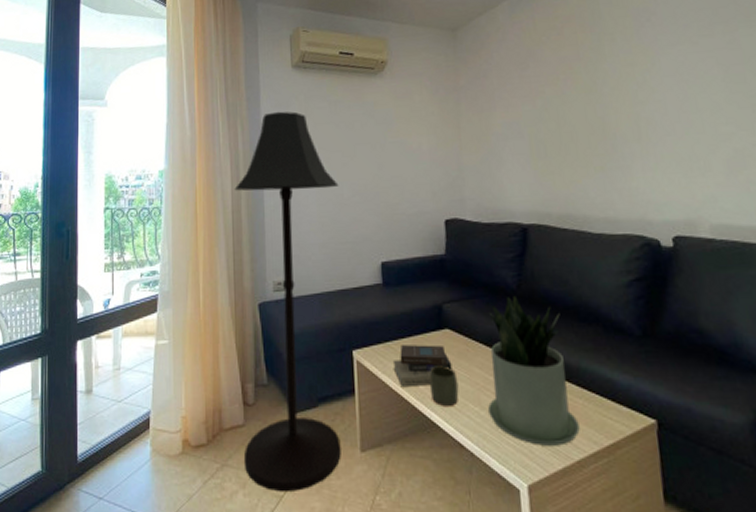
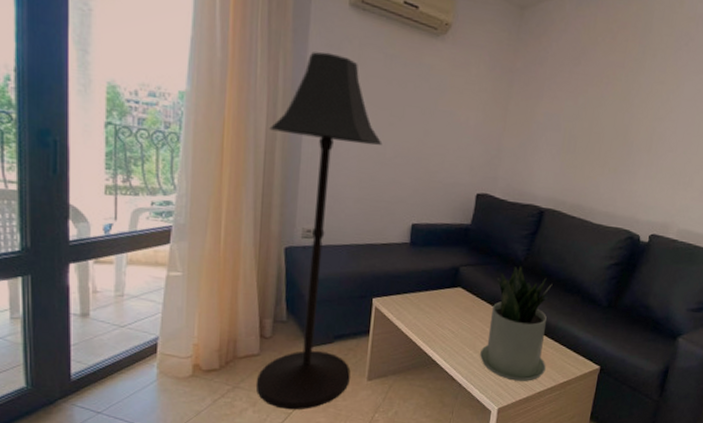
books: present [392,345,452,388] -> none [407,297,458,332]
mug: present [429,366,459,406] -> none [435,316,461,349]

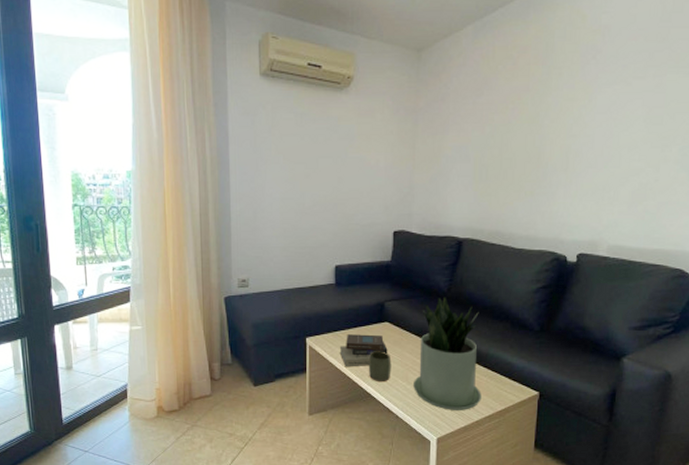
floor lamp: present [257,51,383,410] -> none [202,119,301,445]
books: none [407,297,458,332] -> present [339,334,388,367]
mug: none [435,316,461,349] -> present [368,351,392,381]

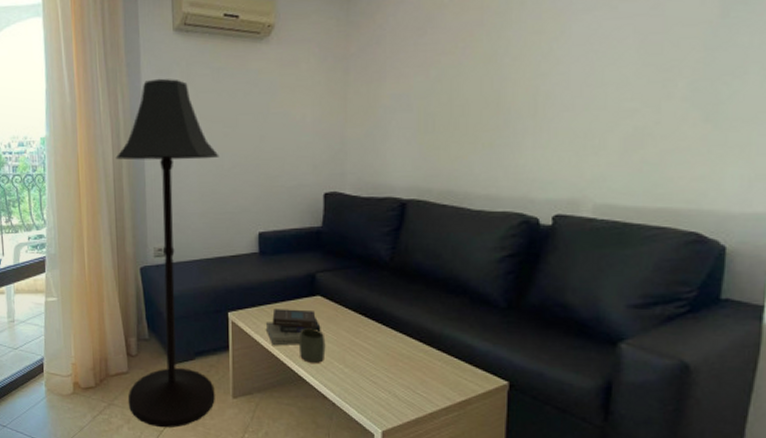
floor lamp: none [202,119,301,445] -> present [115,78,219,428]
planter: present [413,297,482,410] -> none [352,267,435,400]

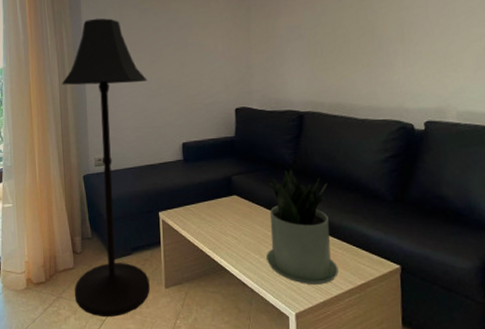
books: present [265,309,321,346] -> none [190,208,238,241]
mug: present [298,328,326,363] -> none [219,224,243,254]
planter: none [352,267,435,400] -> present [266,169,339,284]

